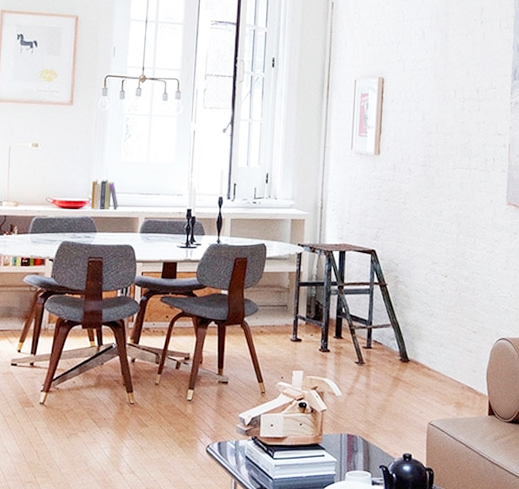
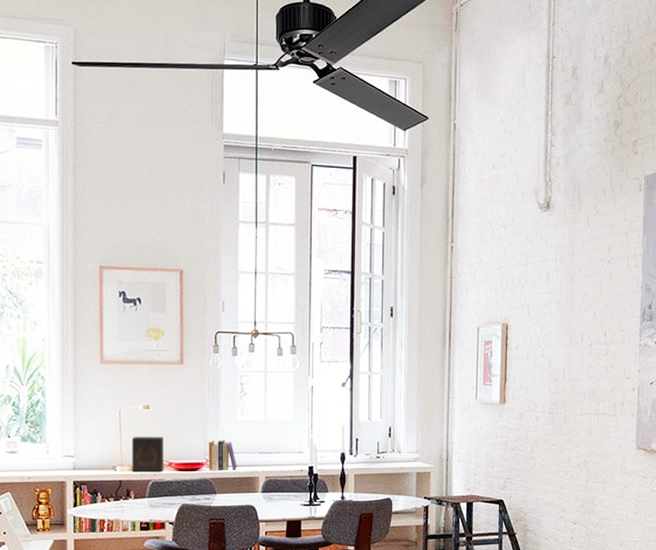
decorative box: none [17,173,49,209] -> present [131,437,163,473]

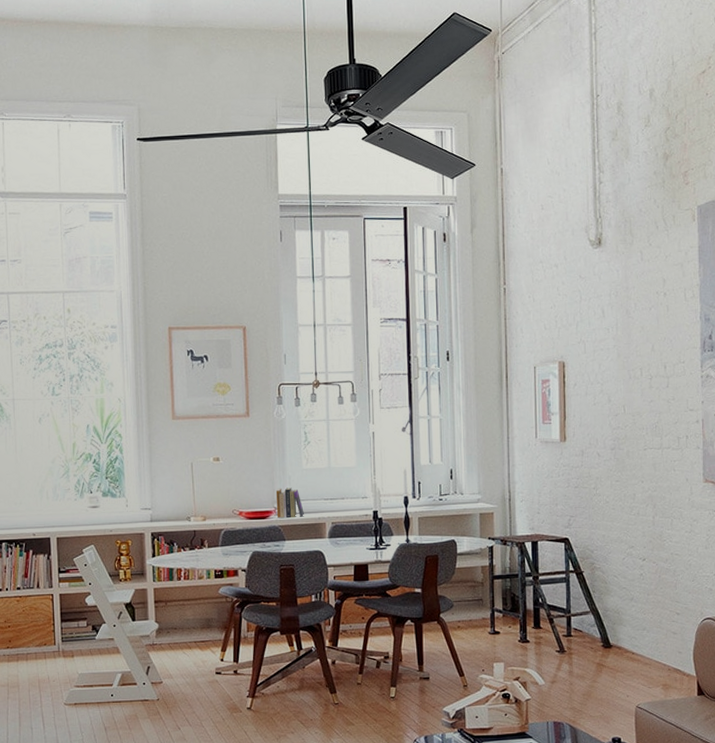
decorative box: present [131,437,163,473] -> none [204,487,235,523]

